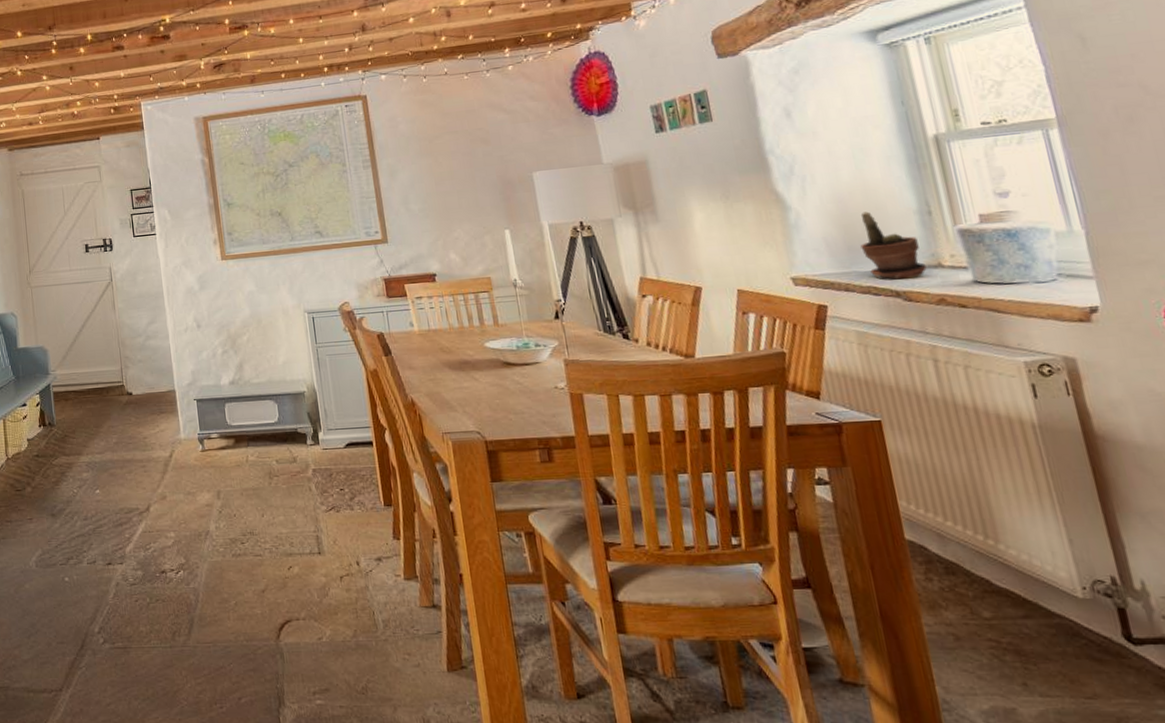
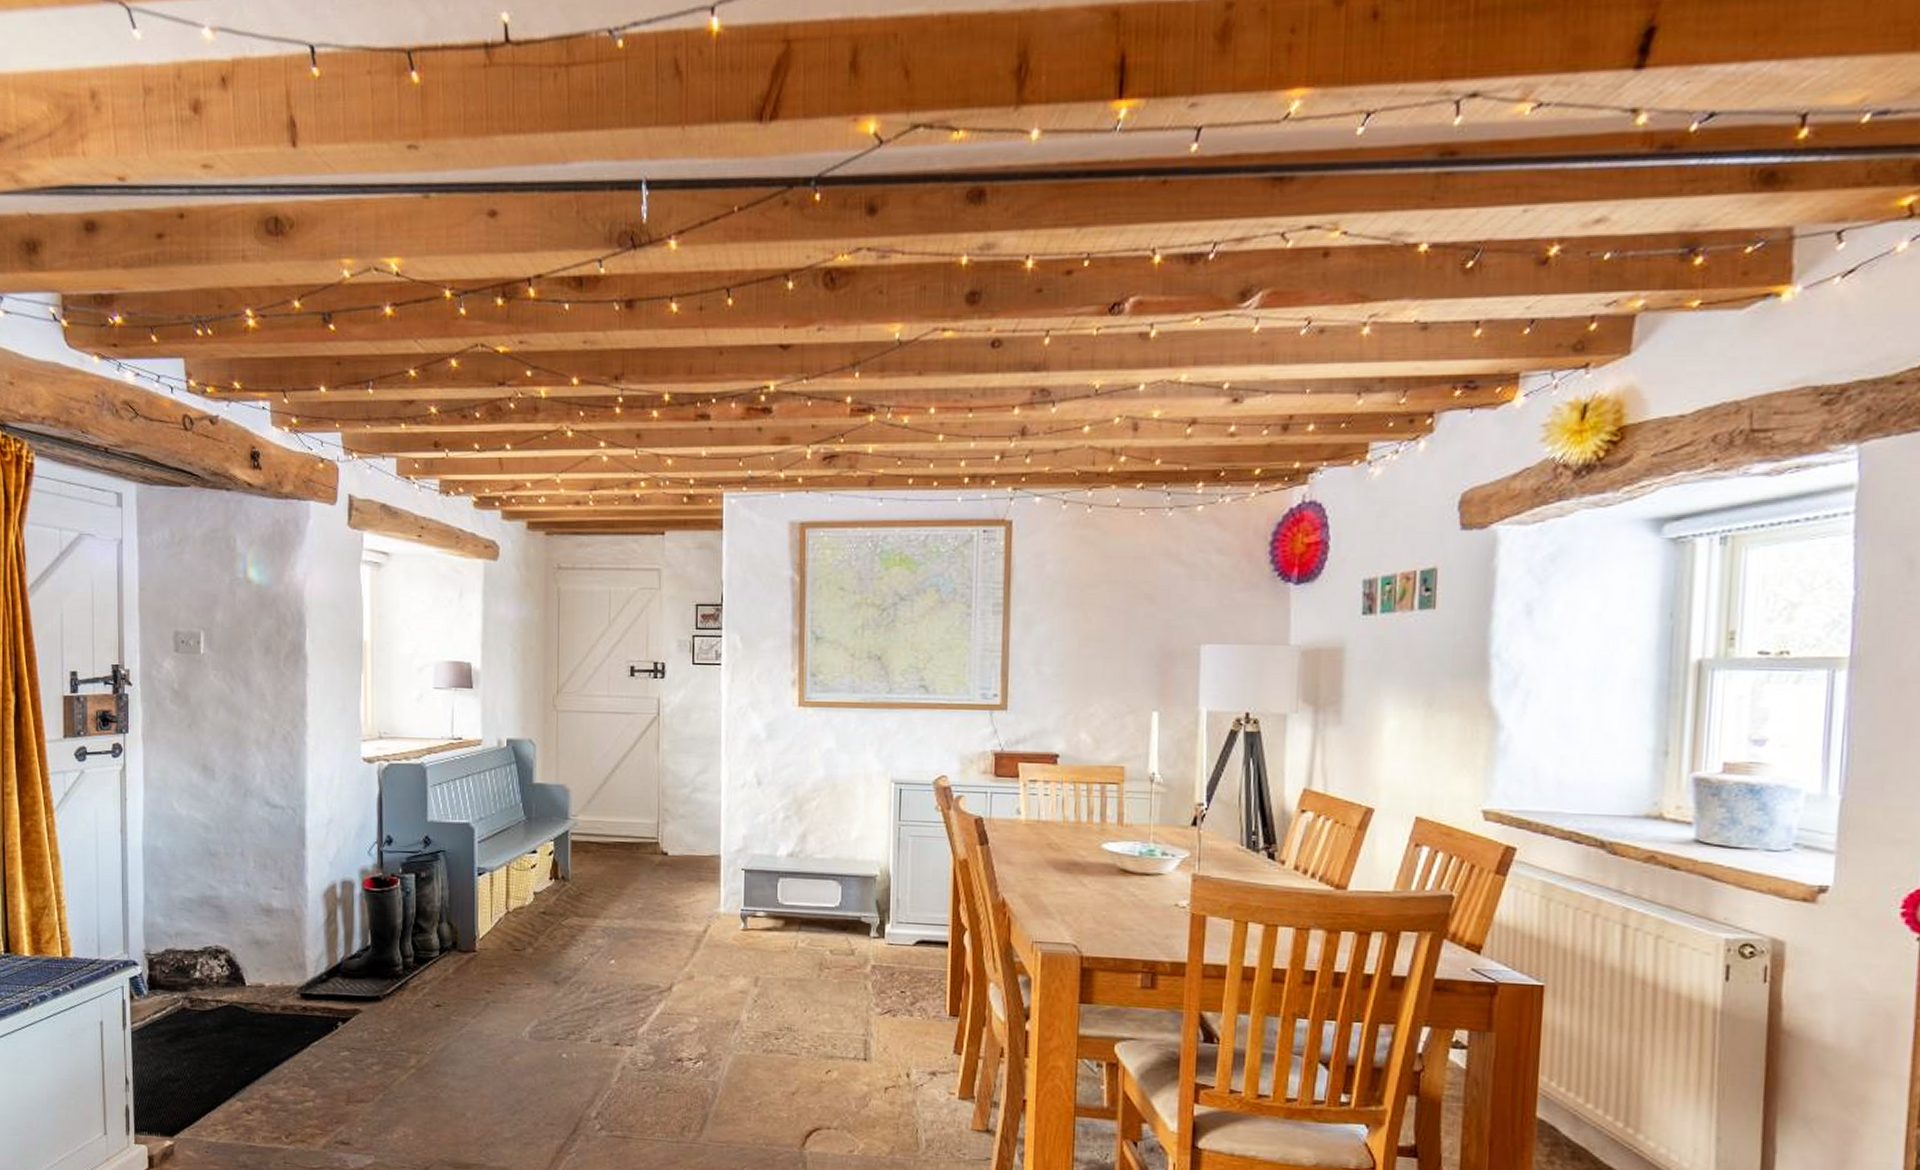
potted plant: present [860,211,927,281] -> none [1574,742,1645,828]

